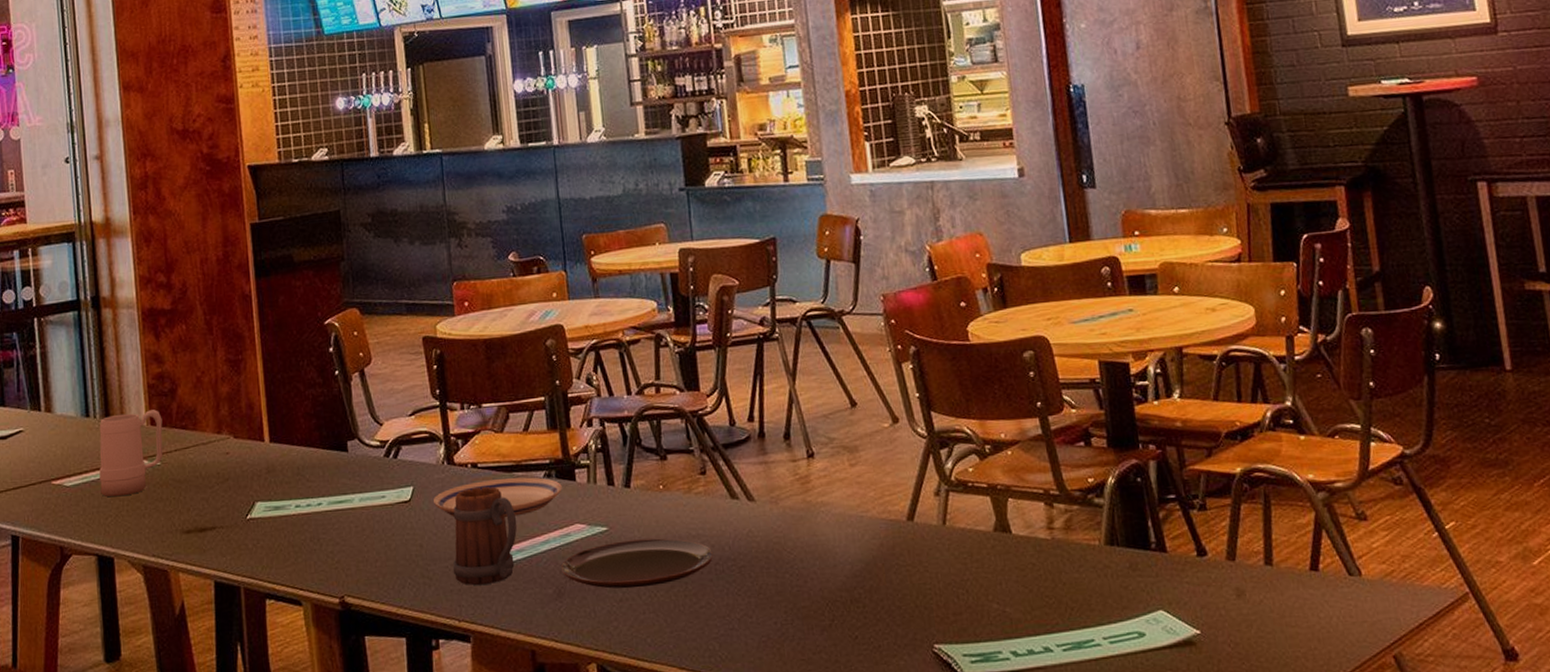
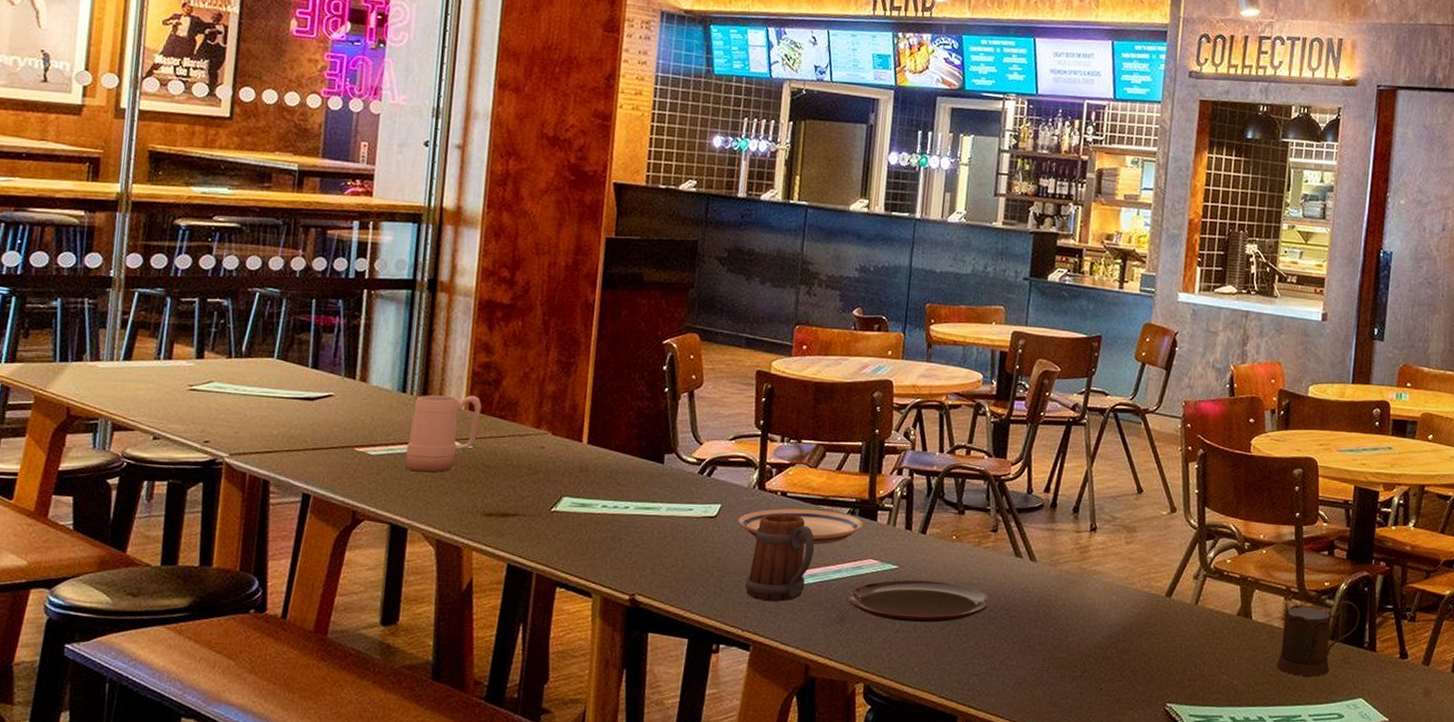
beer mug: none [1046,496,1140,593] -> present [1277,595,1360,677]

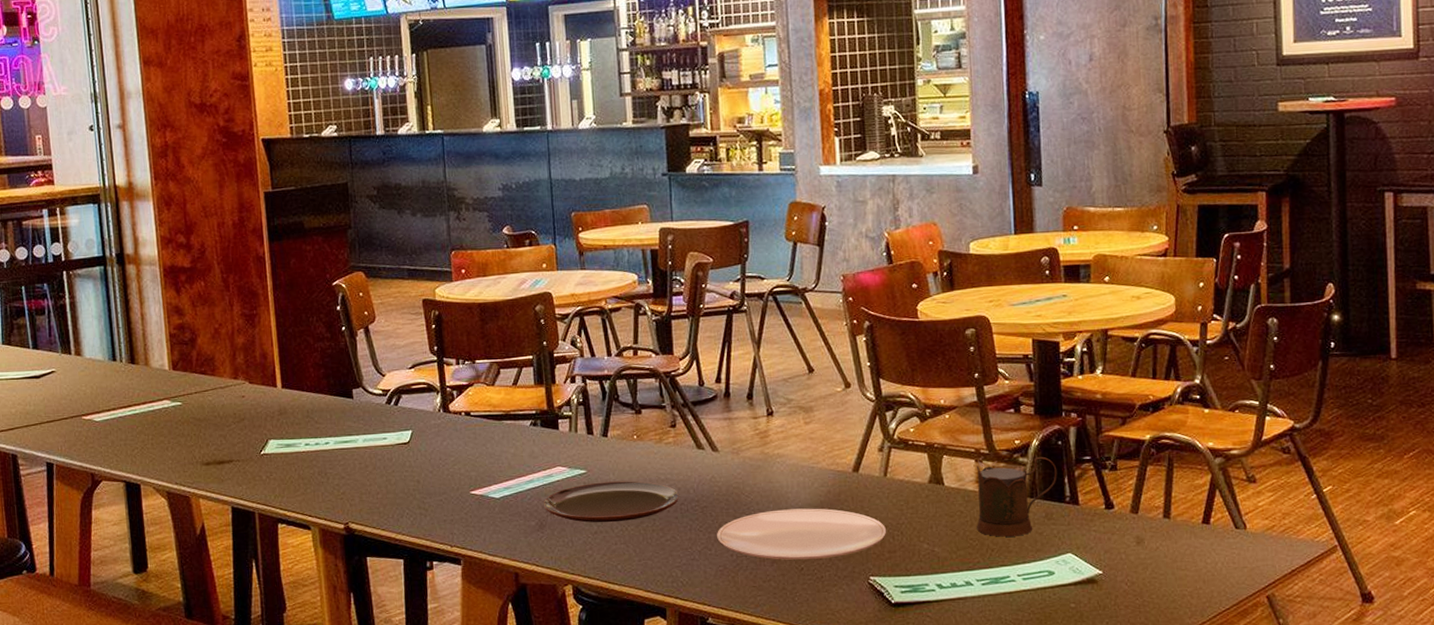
beer mug: present [405,395,482,473] -> none [125,356,185,432]
plate: present [738,508,863,545] -> none [429,425,546,460]
beer mug: present [745,513,815,601] -> none [446,432,505,516]
plate: none [1021,626,1190,681] -> present [717,508,887,560]

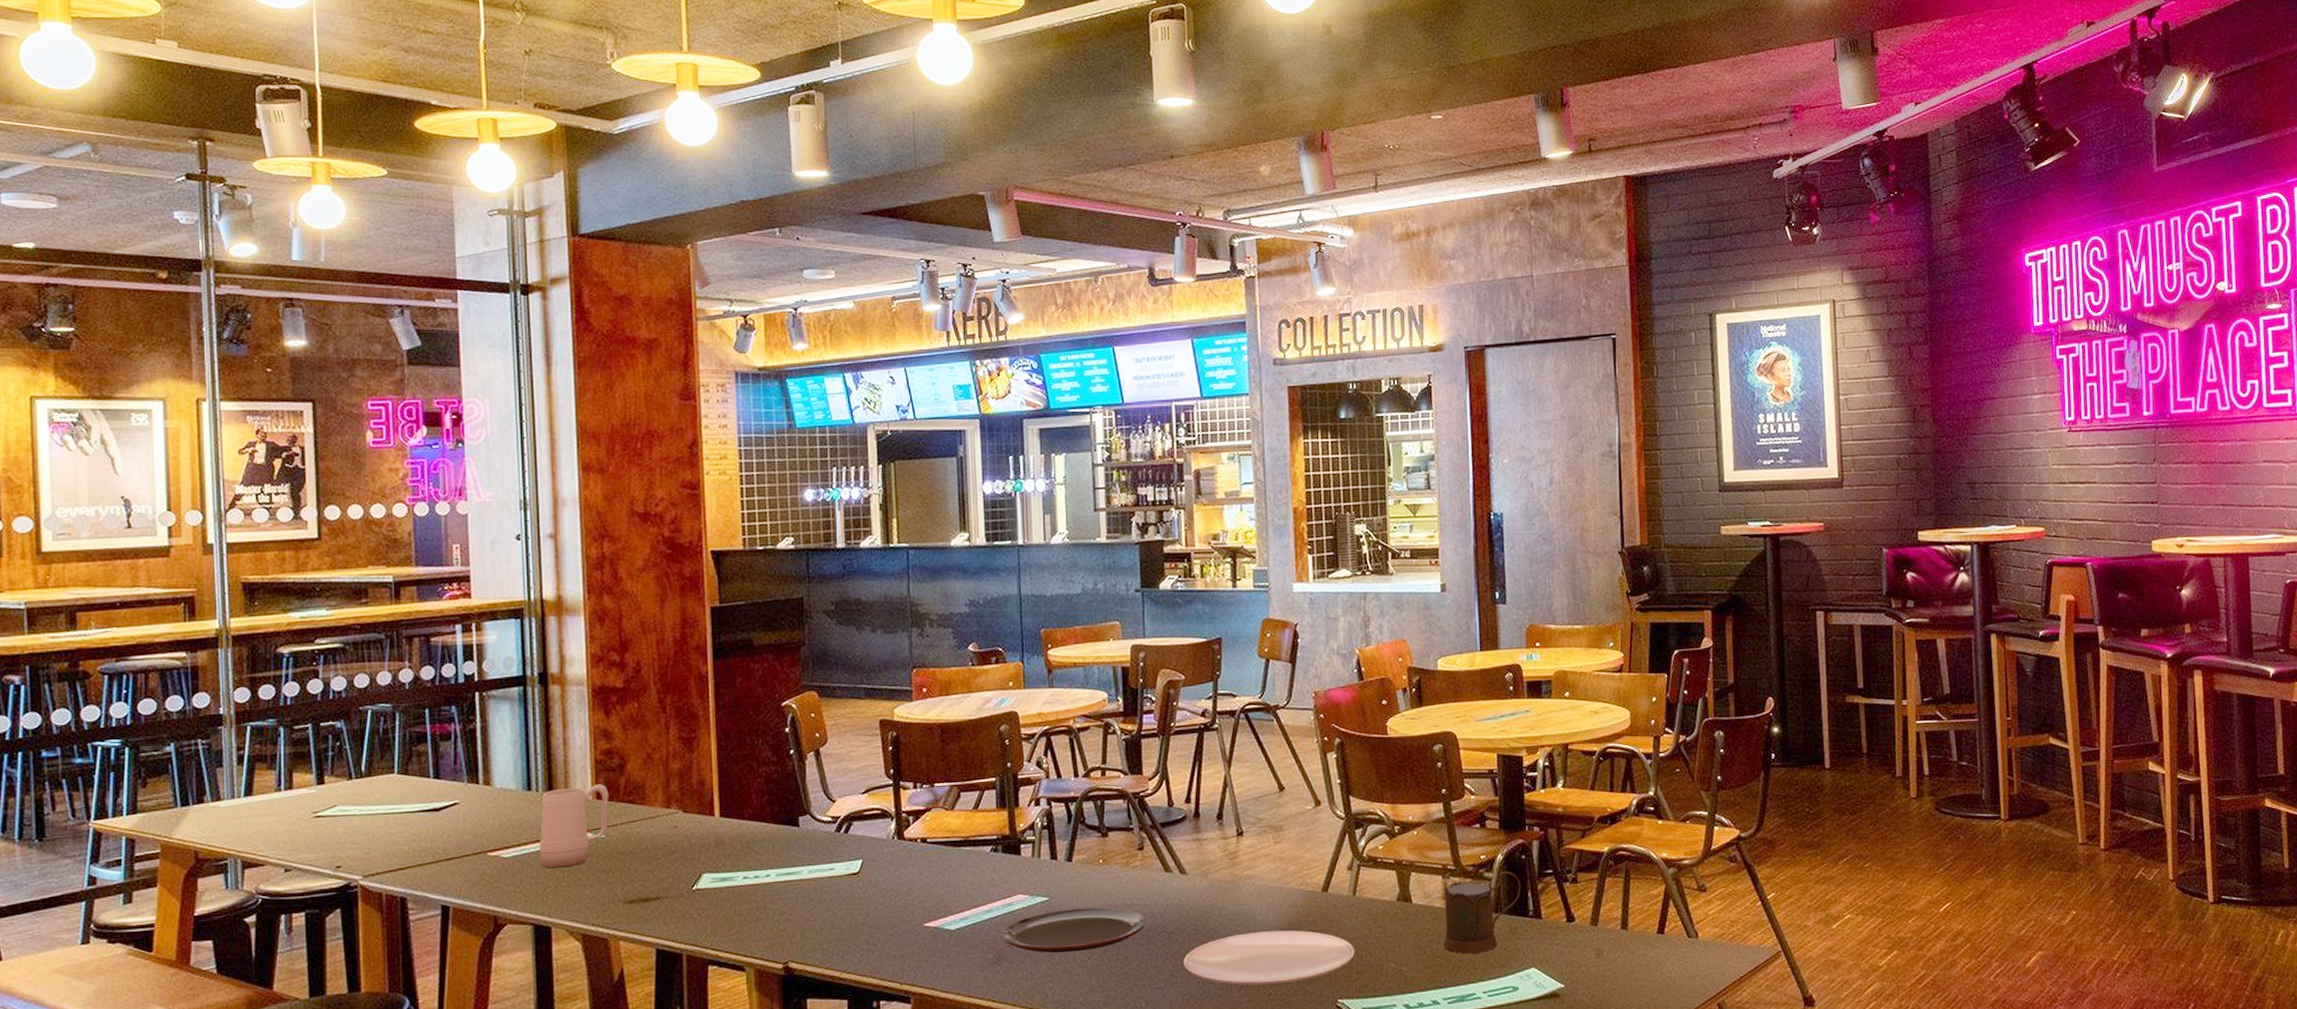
beer mug: none [125,356,185,432] -> present [539,784,609,869]

